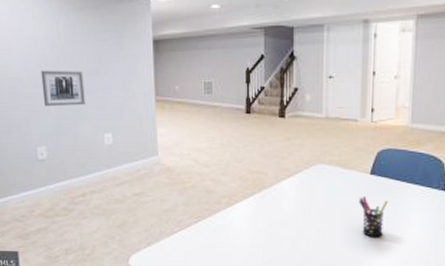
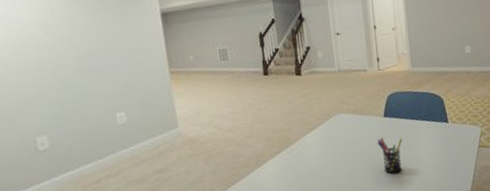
wall art: present [41,70,85,106] -> none [34,50,91,92]

